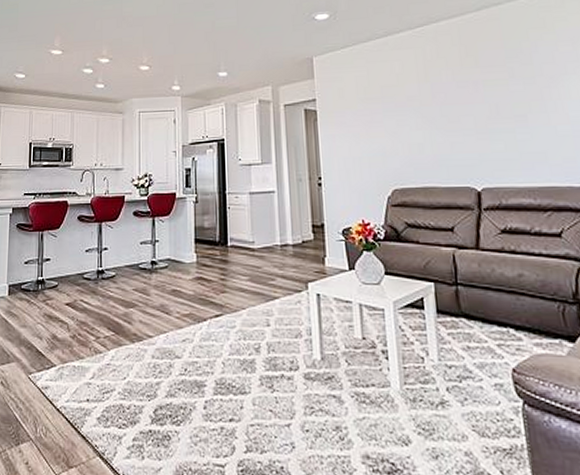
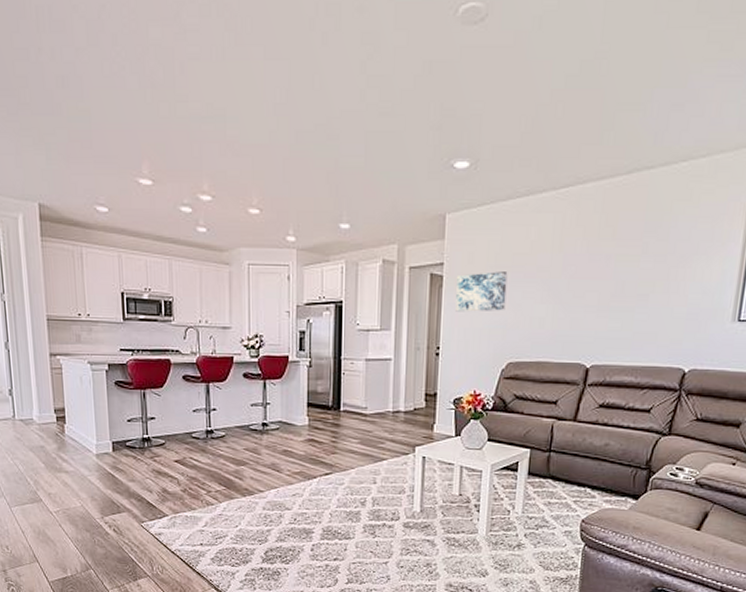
wall art: none [330,103,382,143] -> present [455,271,508,312]

